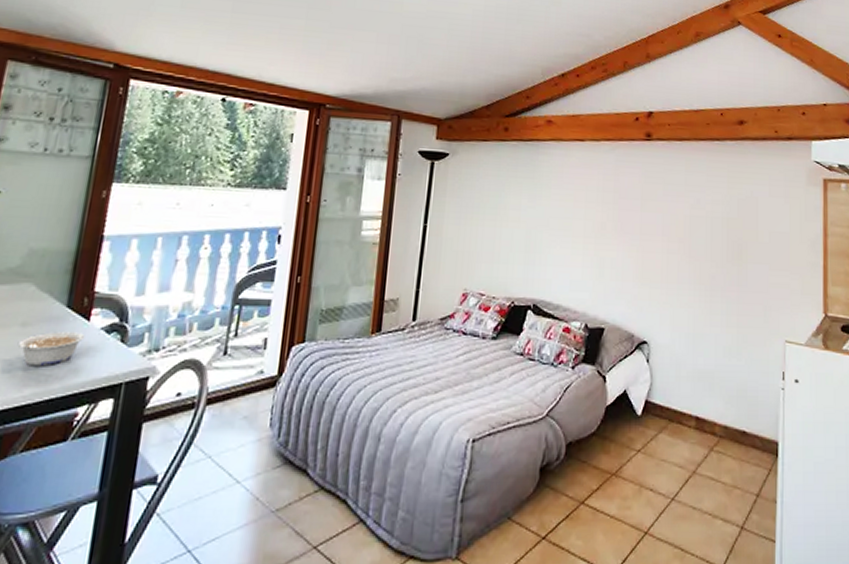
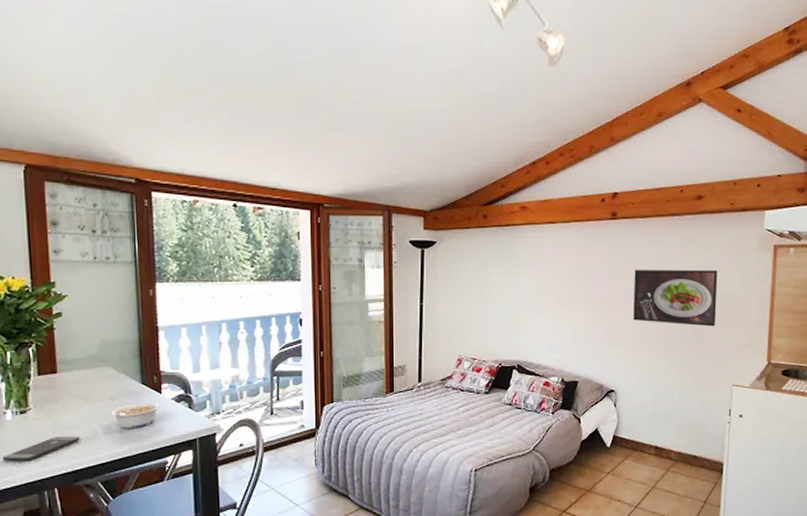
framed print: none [669,197,764,269] -> present [633,269,718,327]

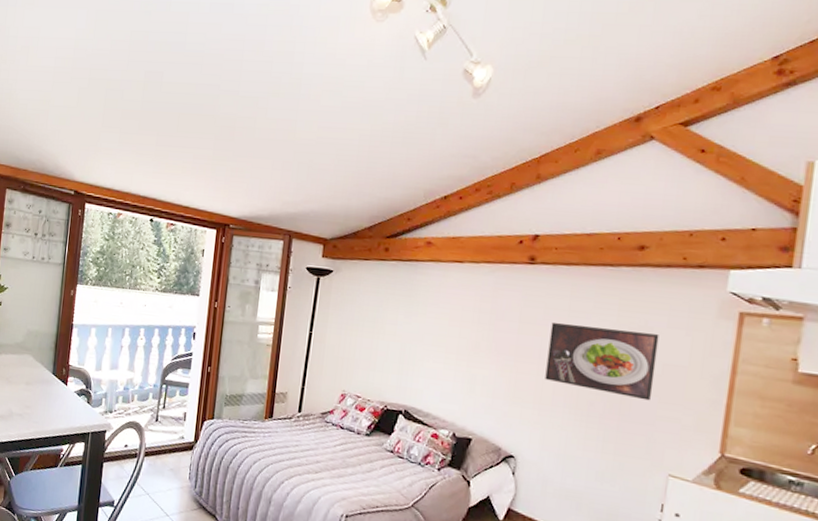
legume: present [110,403,161,429] -> none [24,391,65,414]

